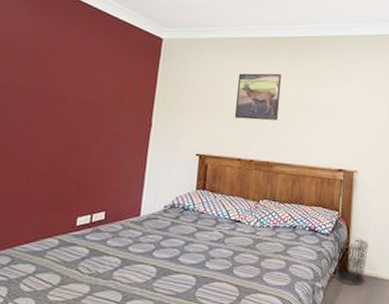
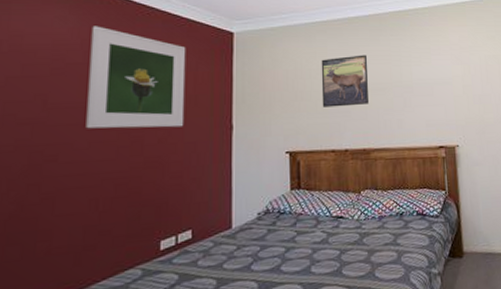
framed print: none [26,18,120,119] -> present [86,26,186,129]
waste bin: present [336,237,370,285] -> none [450,215,482,266]

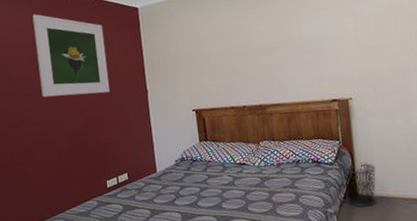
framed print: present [321,55,370,108] -> none [215,16,263,69]
waste bin: none [450,215,482,266] -> present [345,162,377,207]

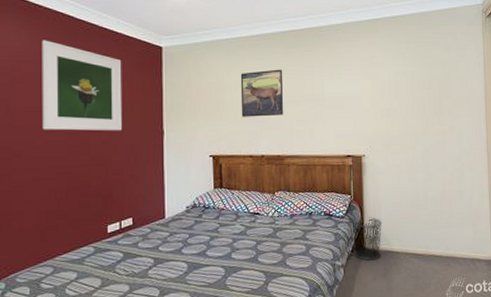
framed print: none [215,16,263,69] -> present [240,69,284,117]

